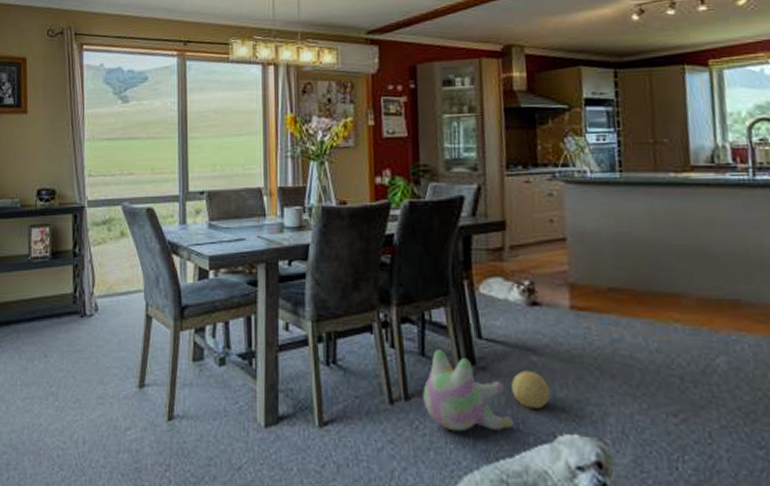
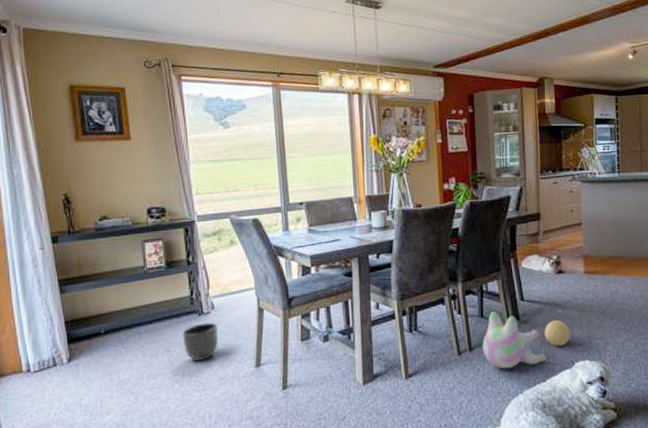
planter: none [61,326,99,372] -> present [182,322,218,361]

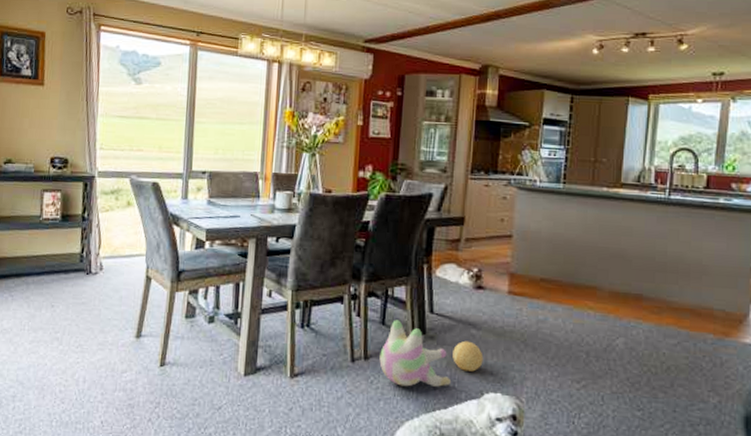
planter: present [182,322,218,361] -> none [67,282,103,322]

